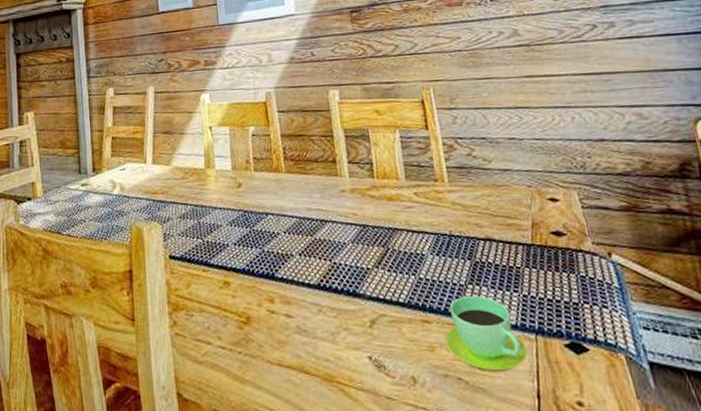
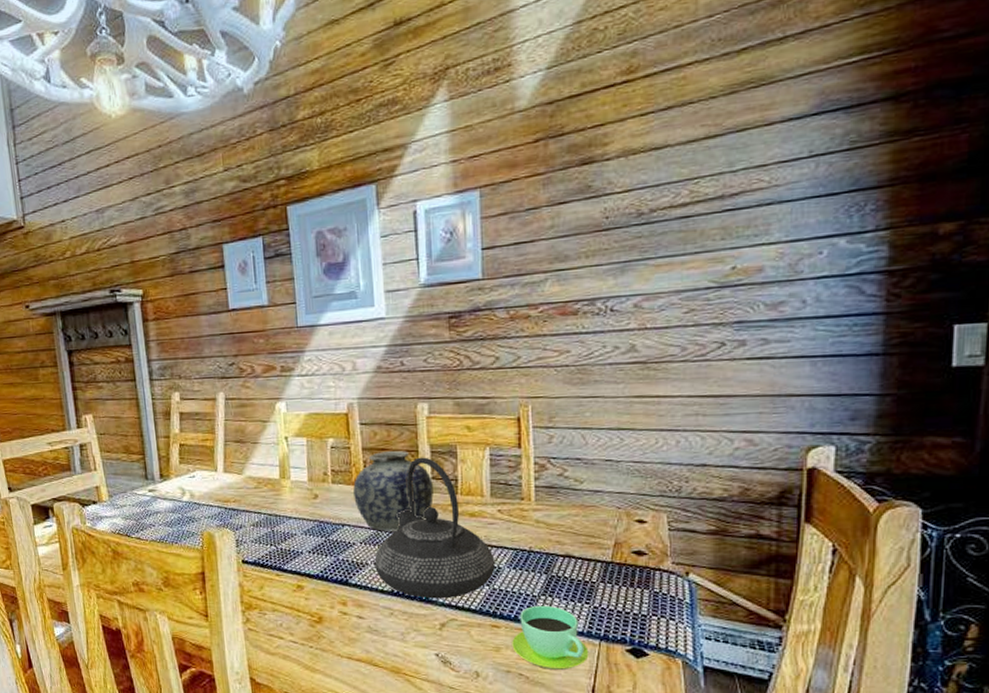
vase: none [274,136,352,219] -> present [353,451,434,531]
teapot: none [299,141,419,292] -> present [374,457,495,599]

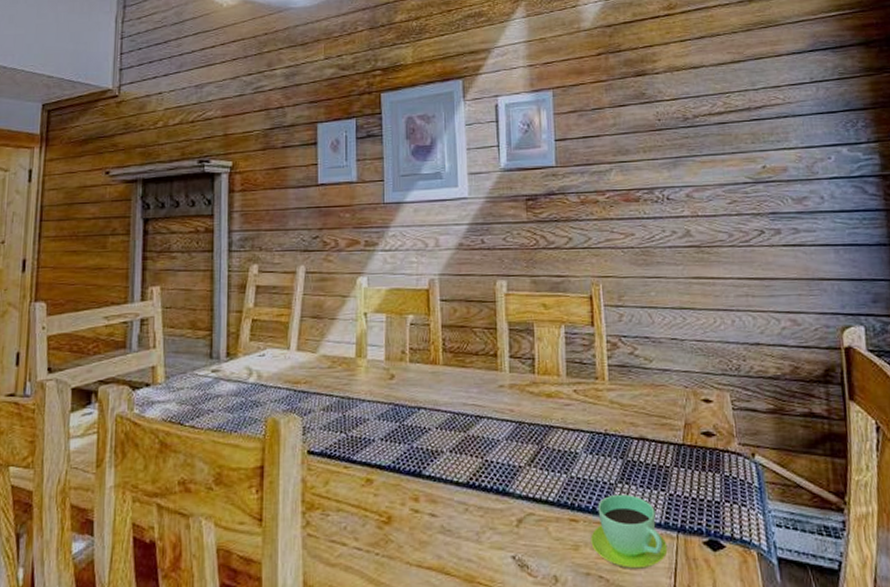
vase: present [353,451,434,531] -> none [431,328,511,415]
teapot: present [374,457,495,599] -> none [450,335,572,491]

